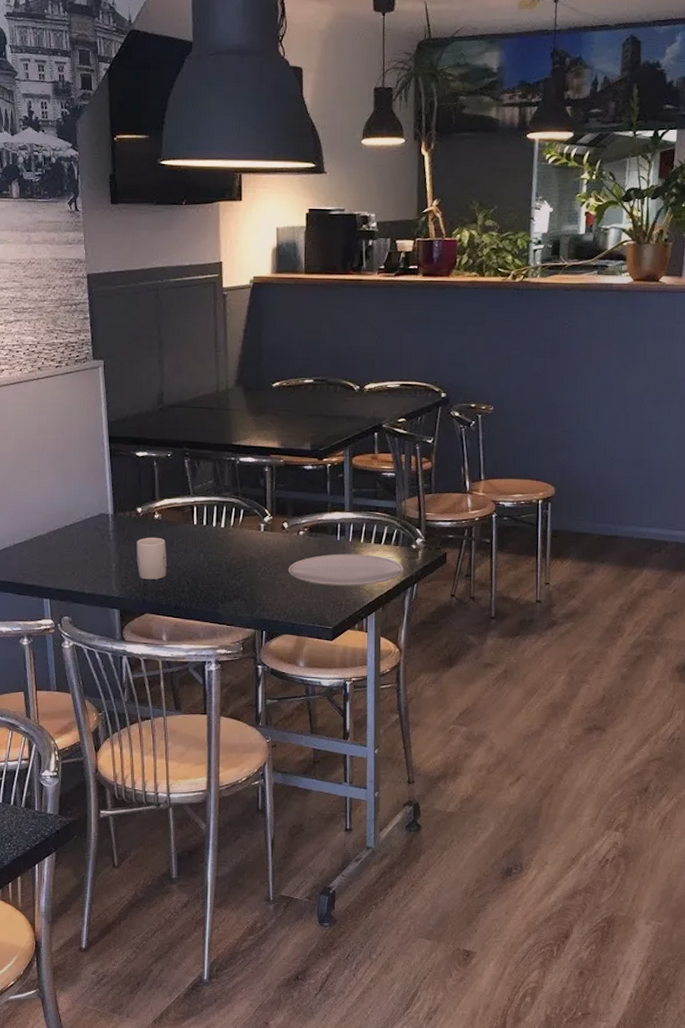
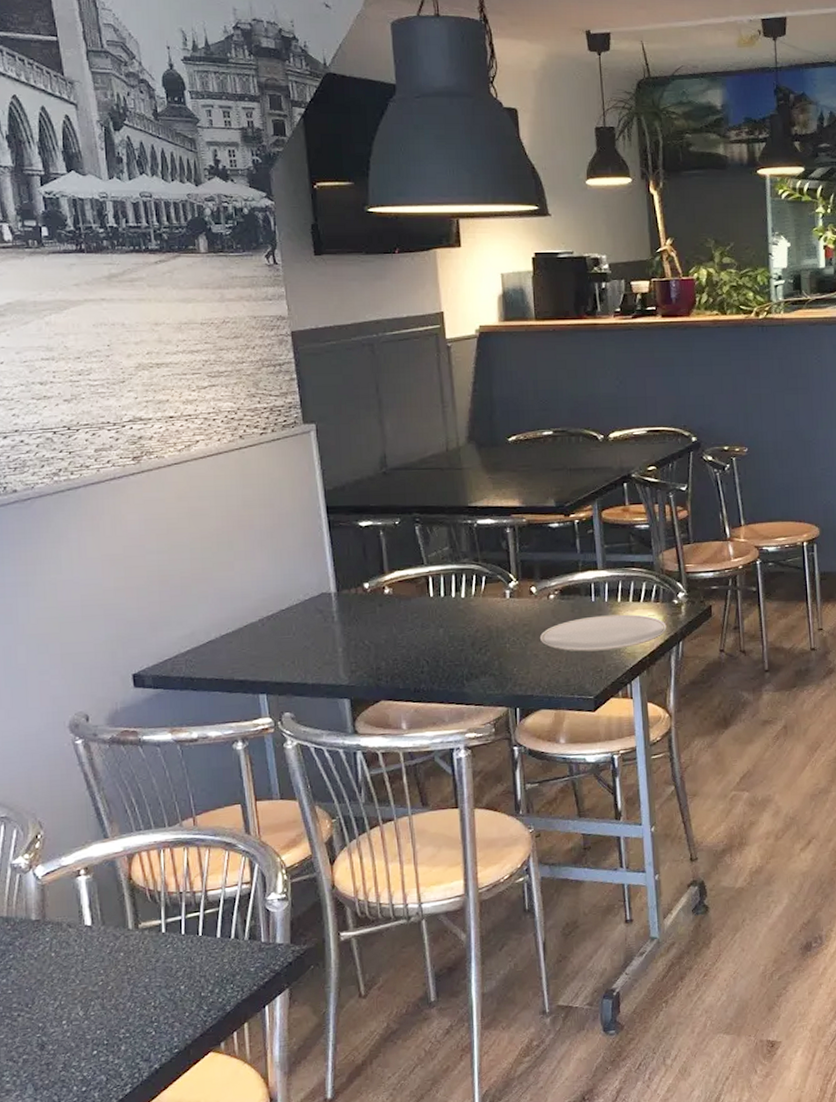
mug: present [136,537,168,581] -> none [365,614,403,663]

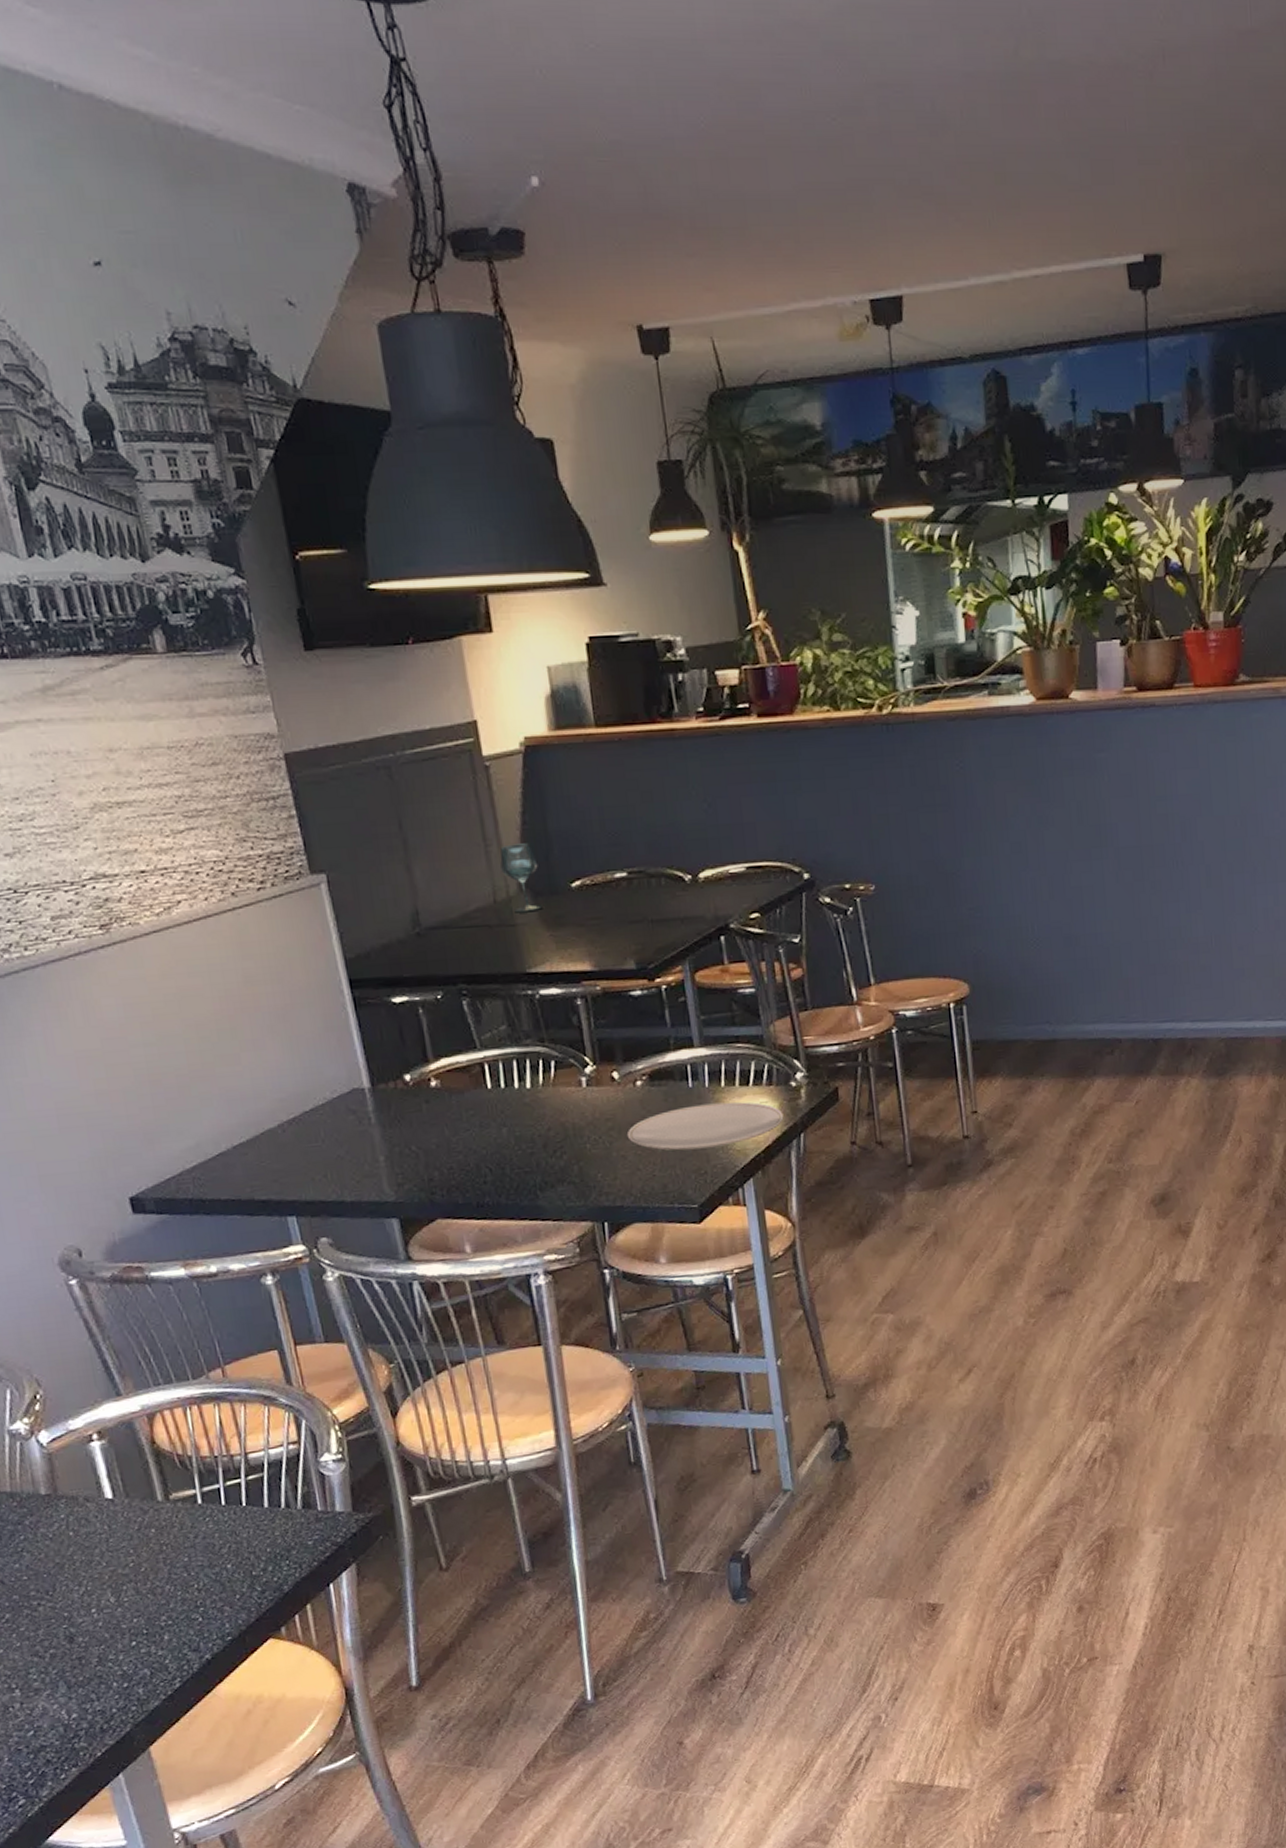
wine glass: none [454,406,485,460] -> present [500,843,543,913]

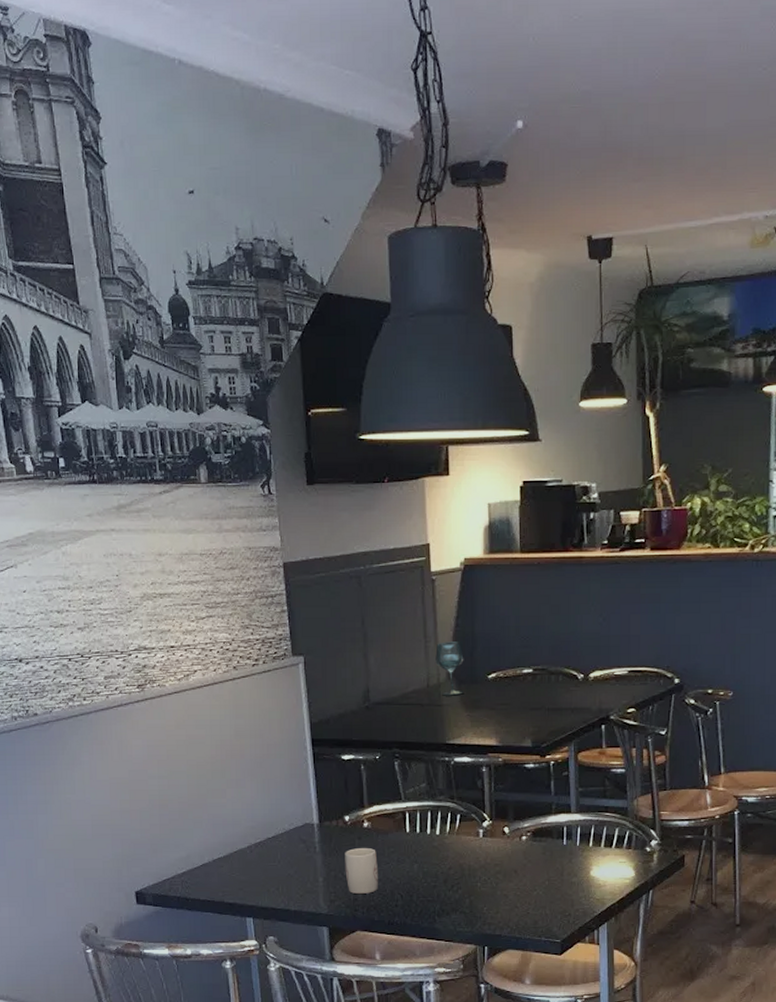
mug: none [409,1112,459,1174] -> present [345,847,379,895]
plate: present [626,1101,784,1151] -> none [510,859,638,895]

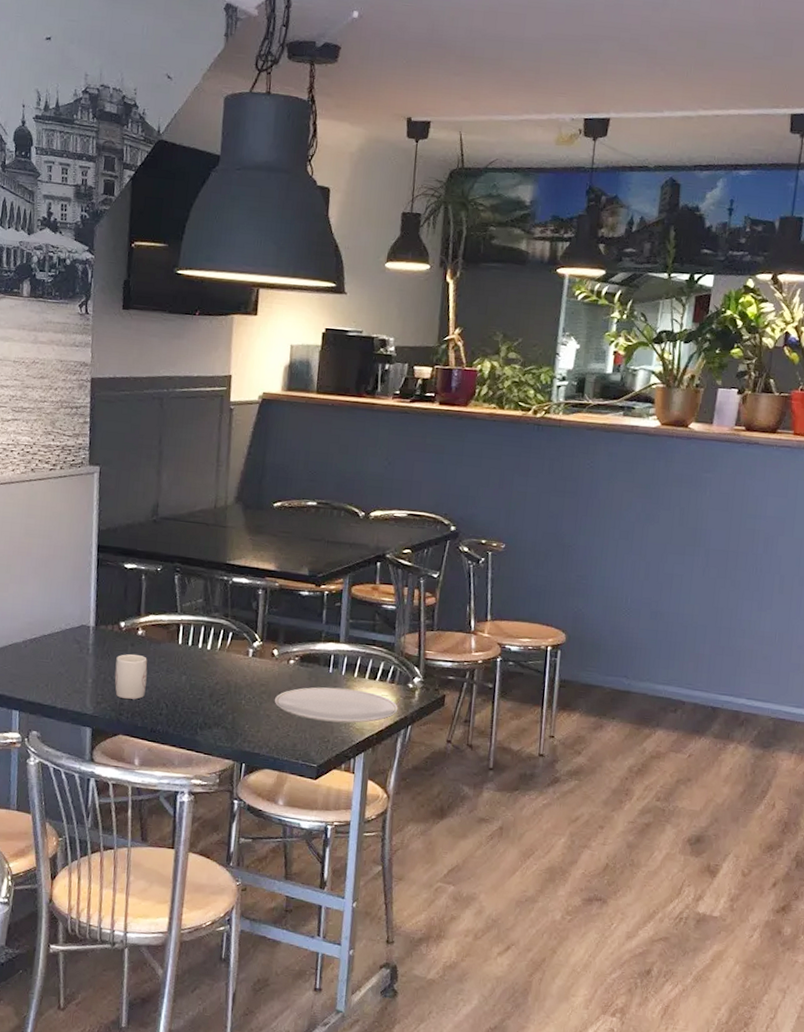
wine glass: present [435,641,464,696] -> none [225,467,253,520]
plate: none [510,859,638,895] -> present [274,687,398,723]

